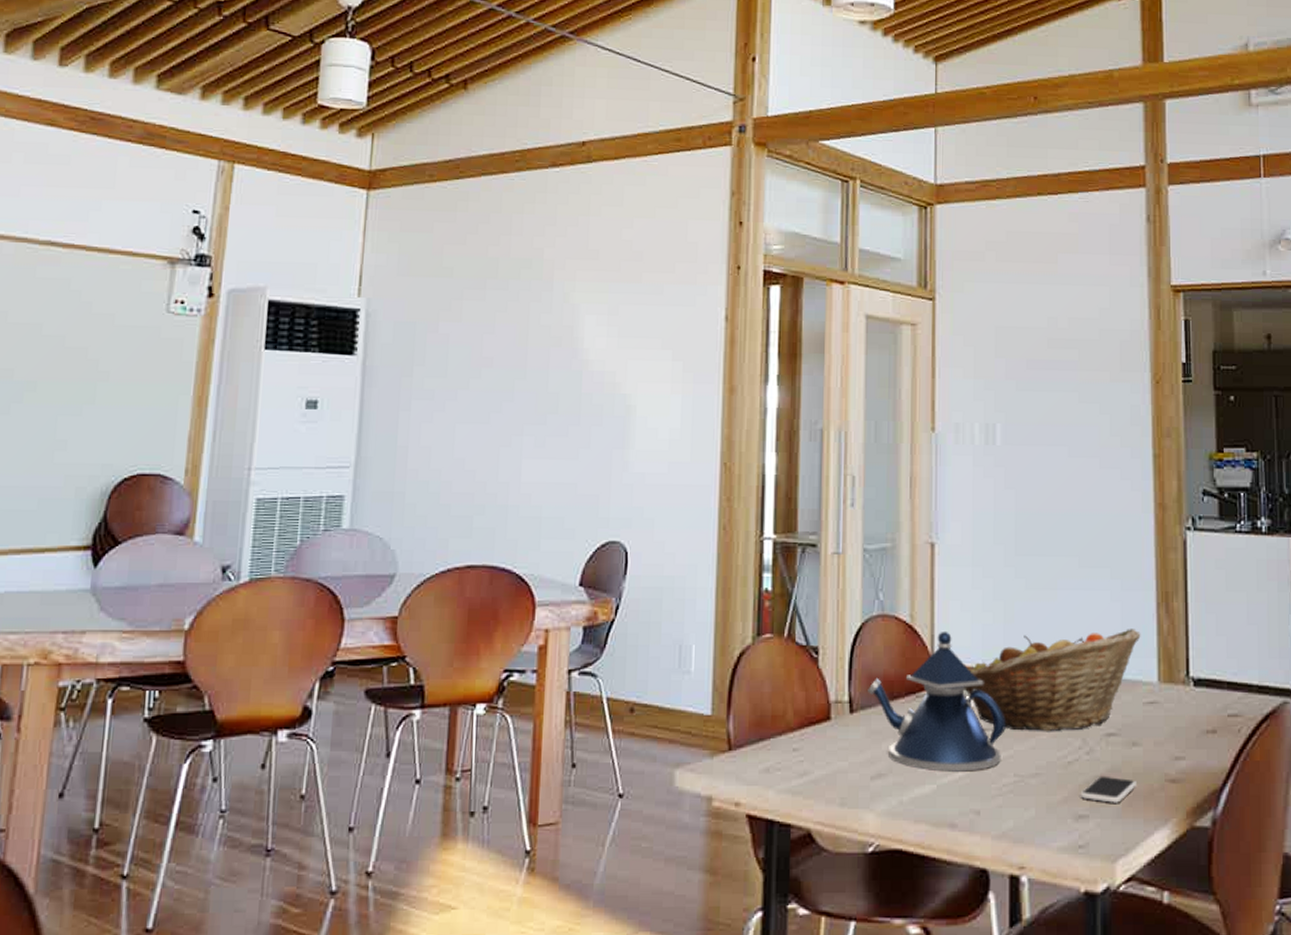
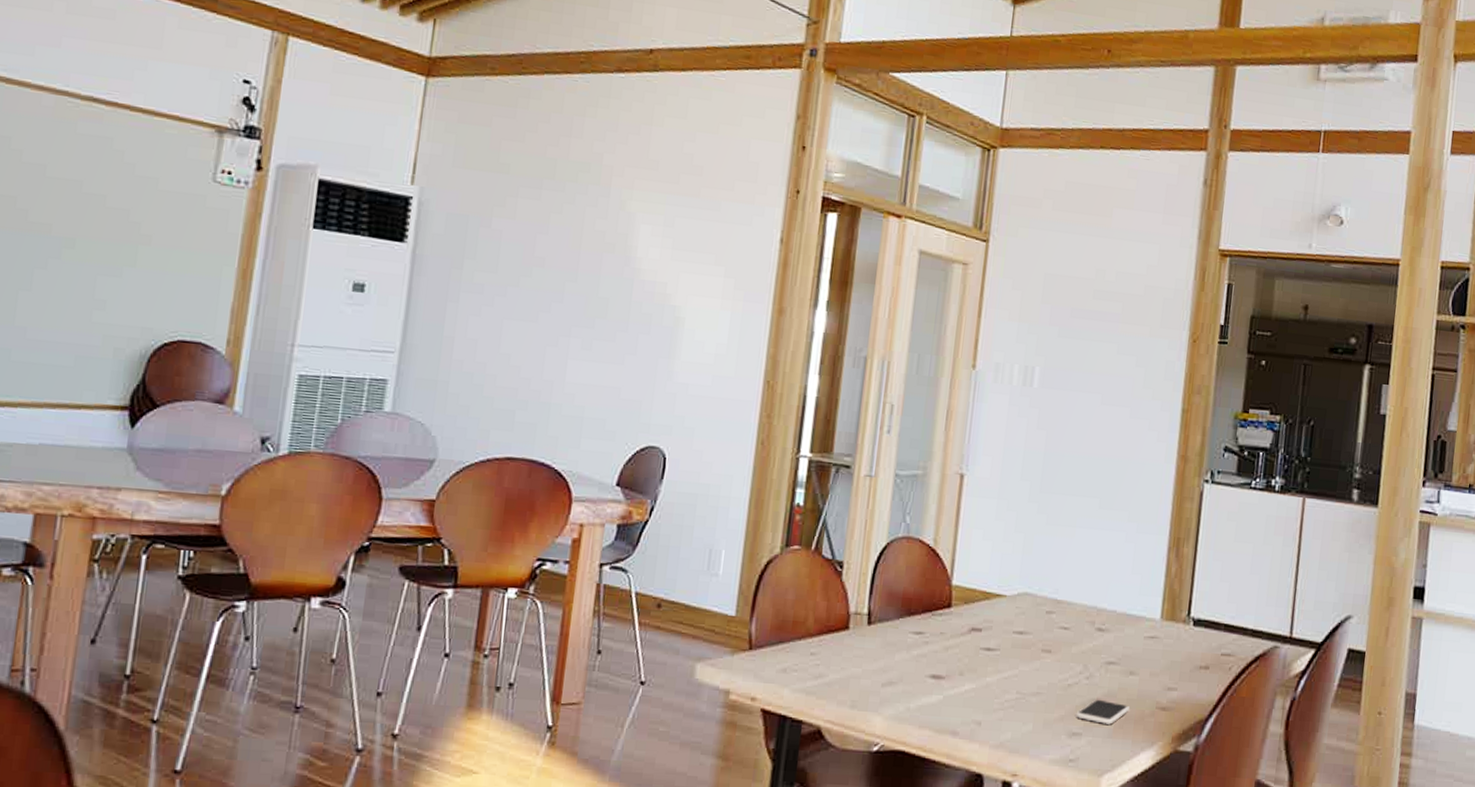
teapot: present [868,630,1006,772] -> none [886,556,1014,686]
fruit basket: present [964,629,1141,731] -> none [978,566,1150,656]

